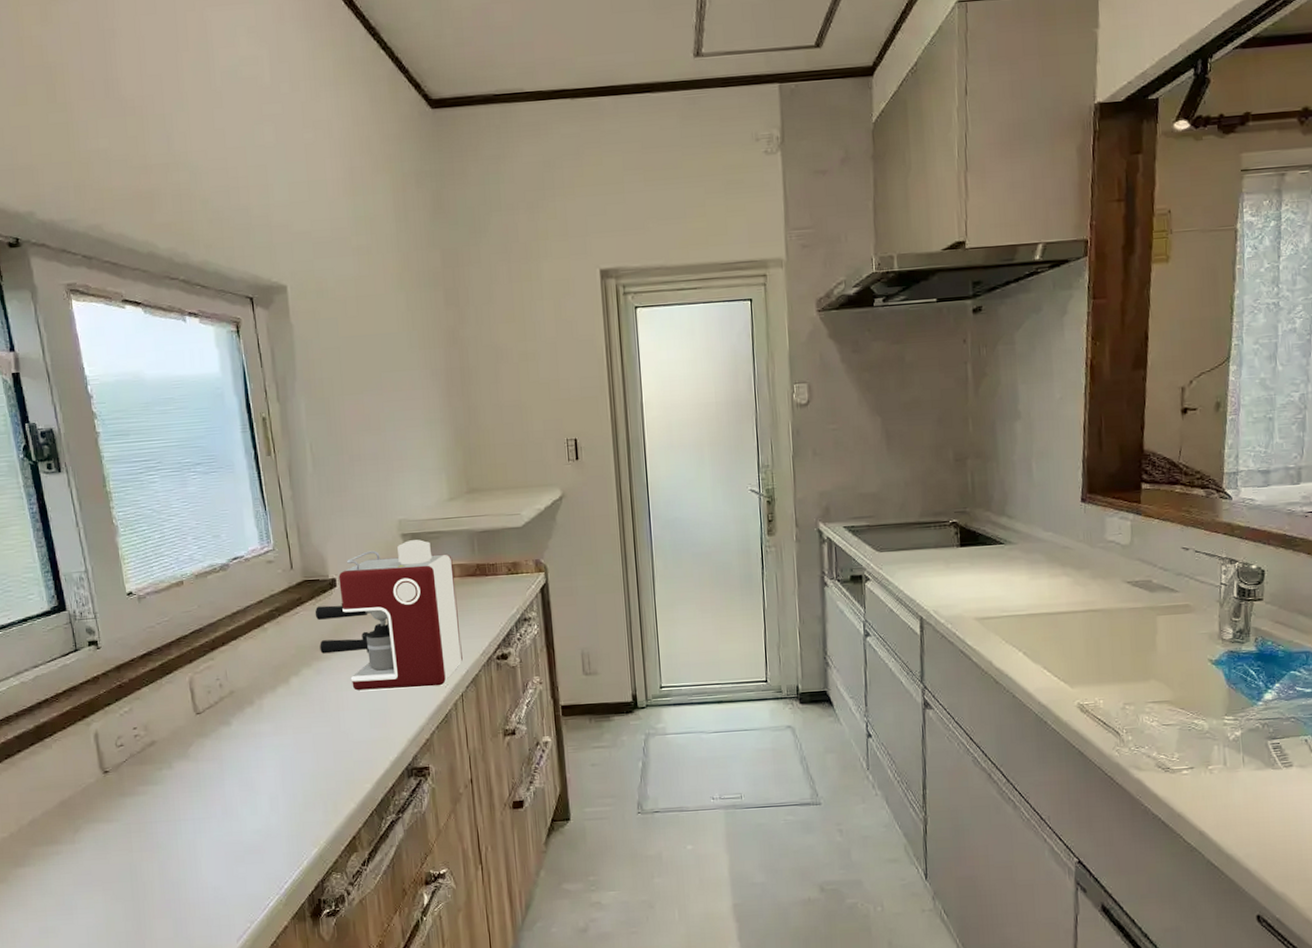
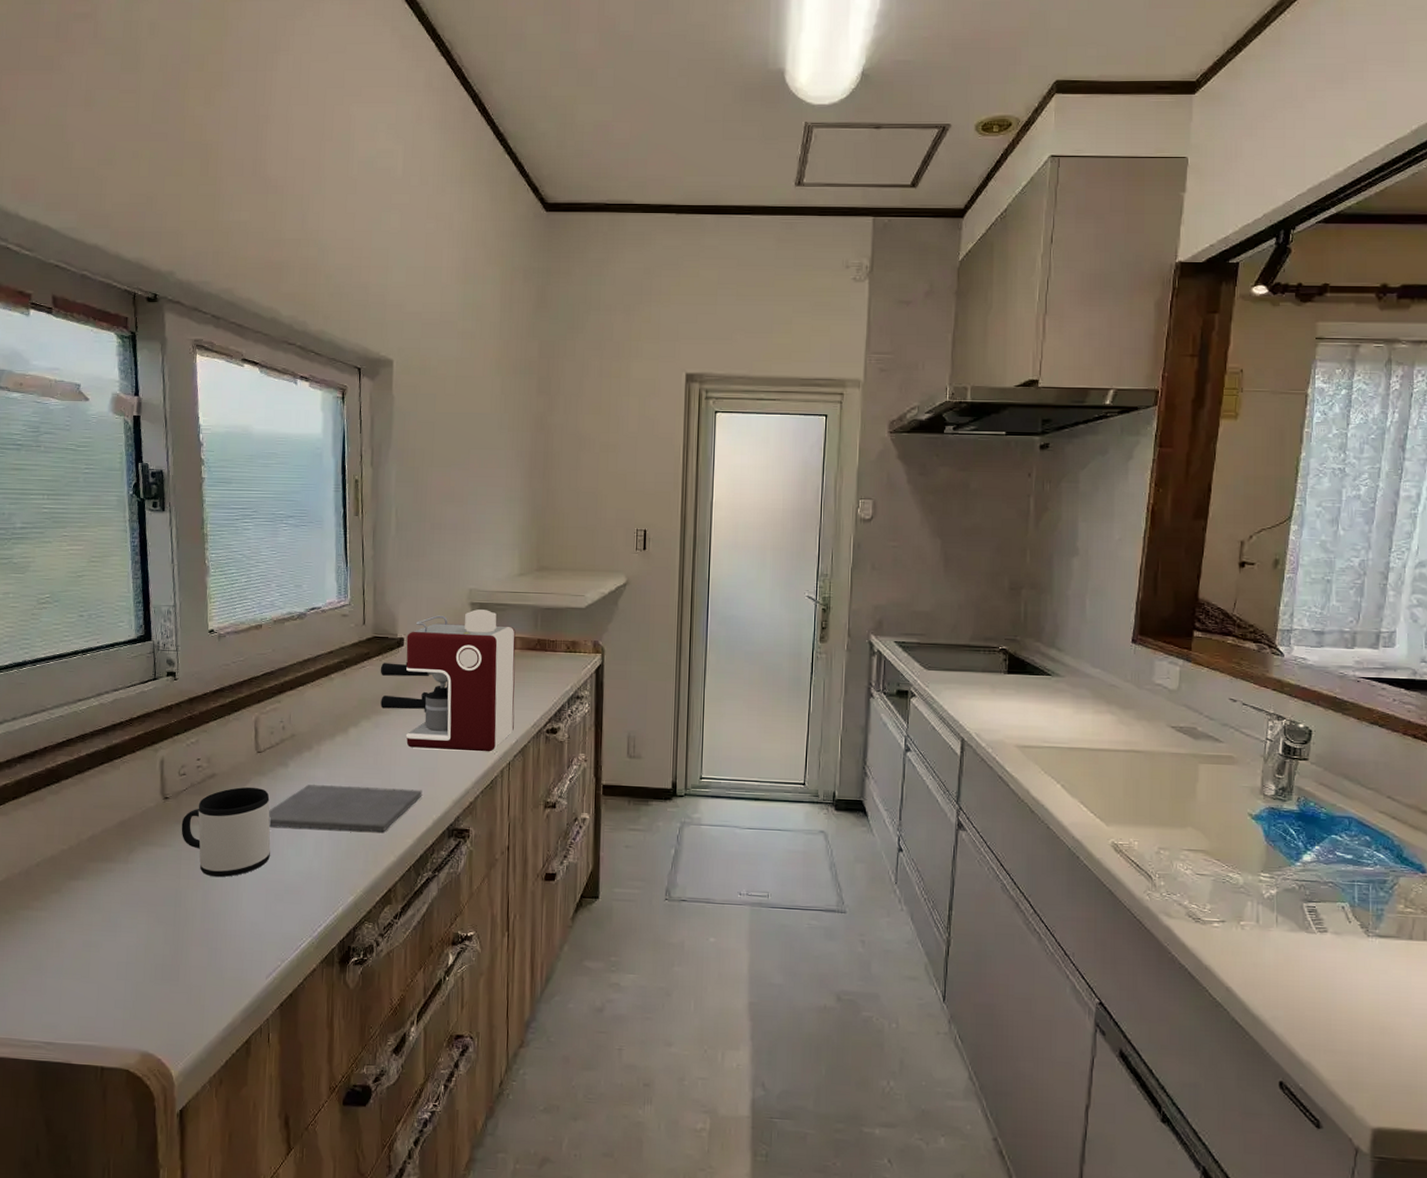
mug: none [126,750,224,847] -> present [181,787,271,878]
notepad: none [217,732,376,788] -> present [268,784,423,832]

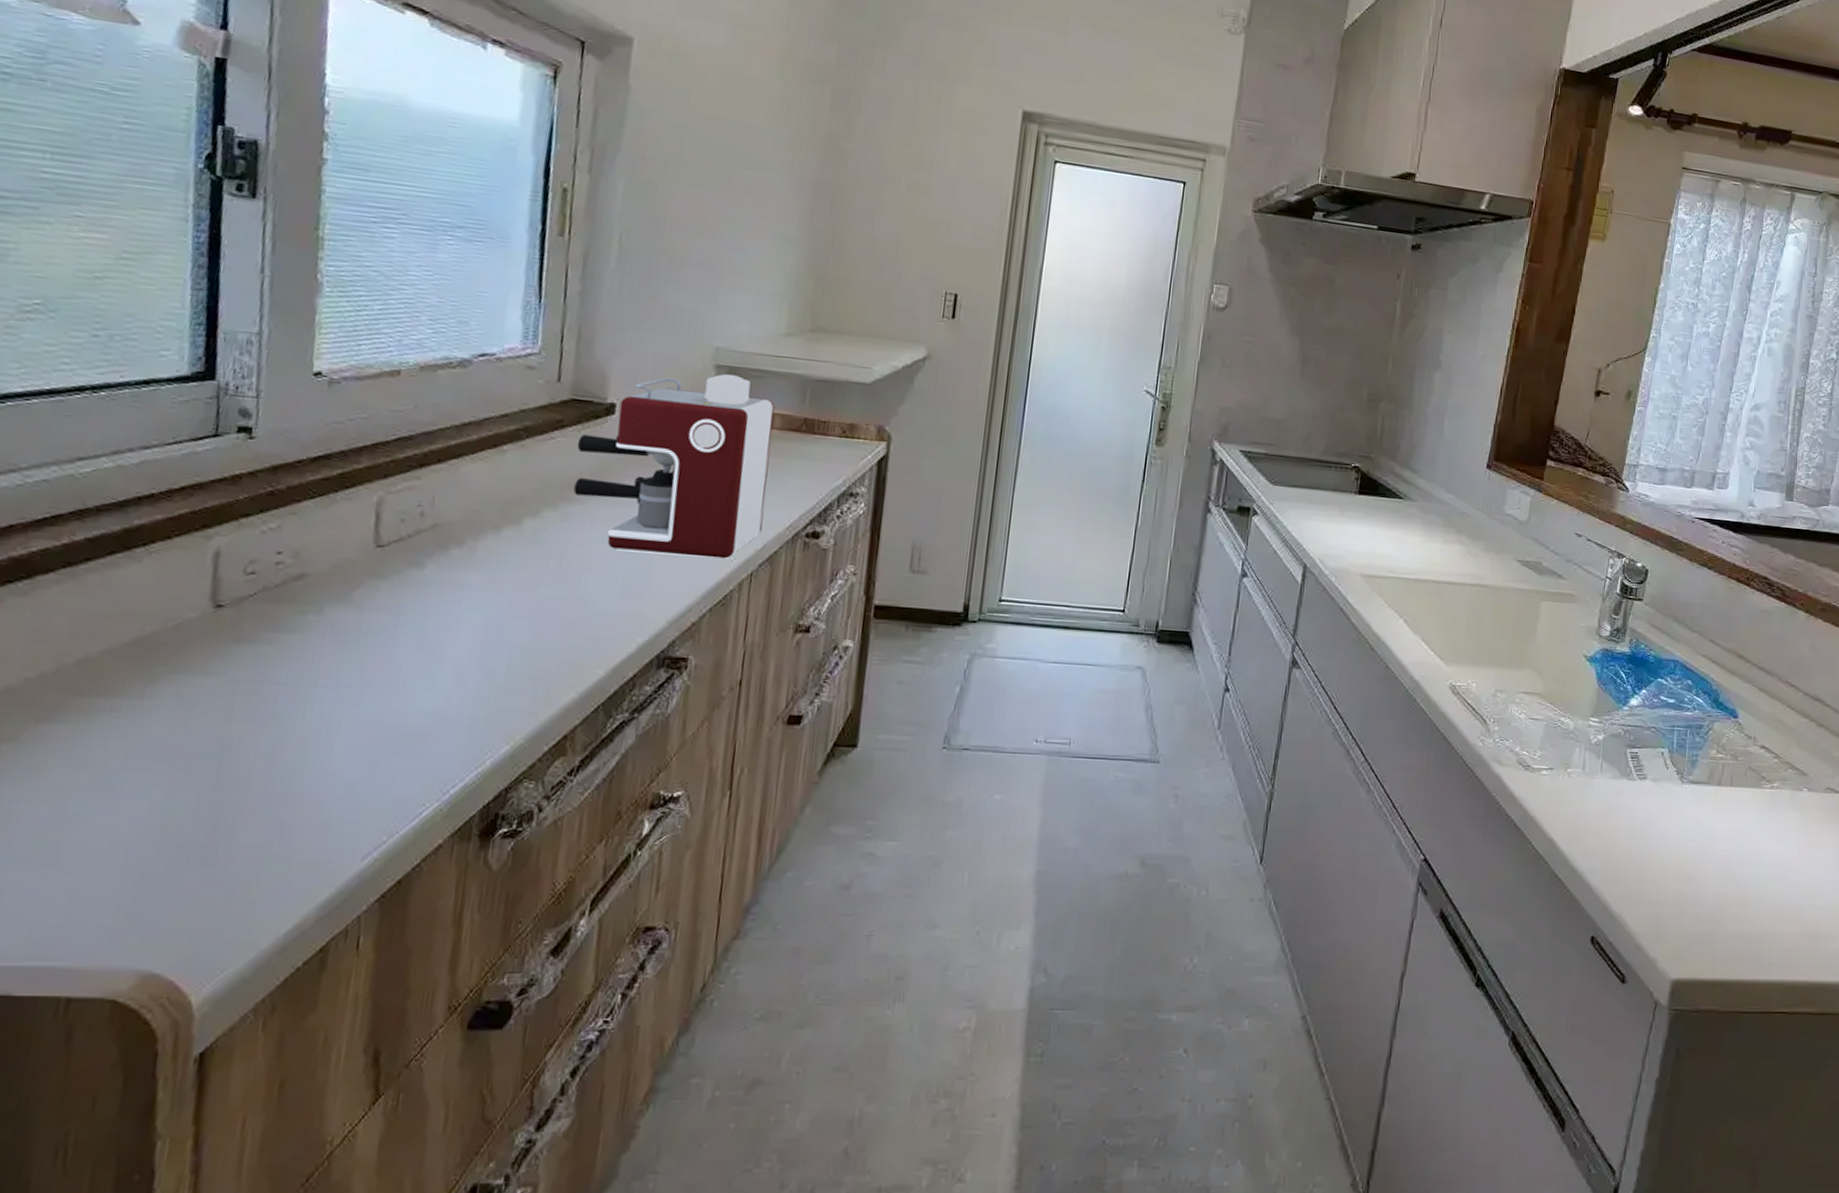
mug: present [181,787,271,878] -> none [240,593,391,720]
notepad: present [268,784,423,832] -> none [385,592,625,660]

